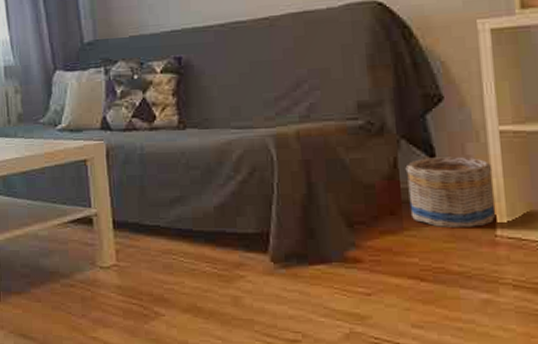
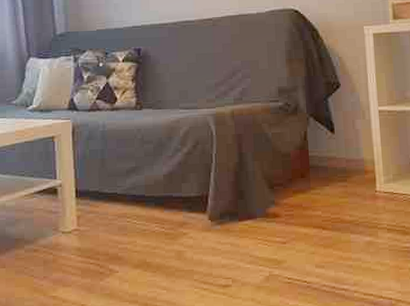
basket: present [405,156,495,229] -> none [312,130,375,187]

